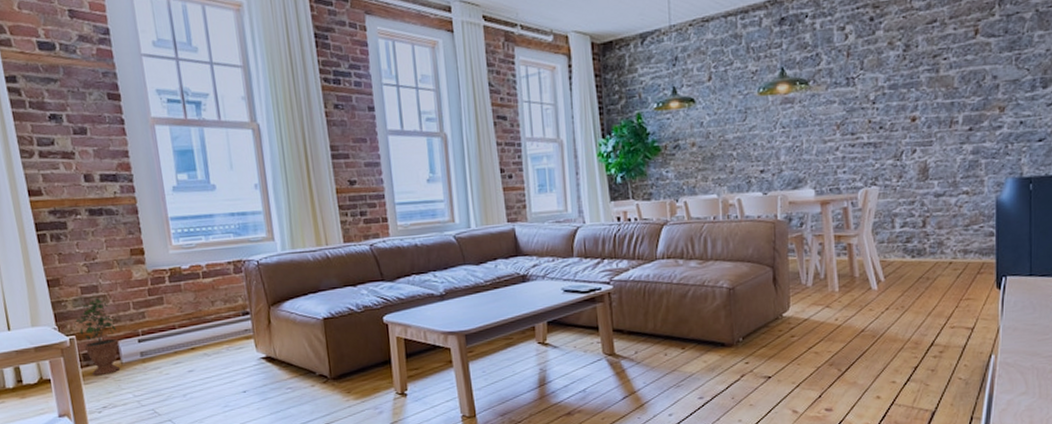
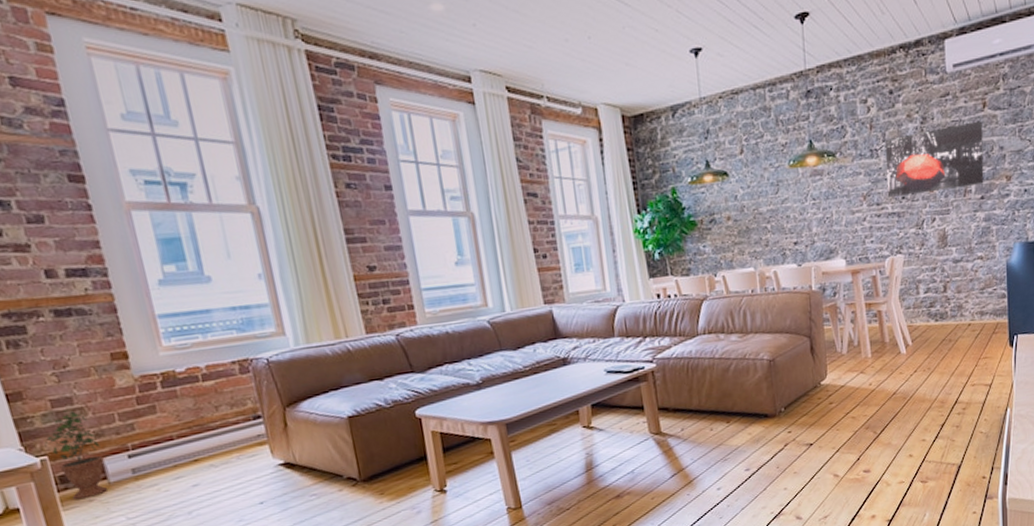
wall art: none [862,48,974,127] -> present [884,120,984,197]

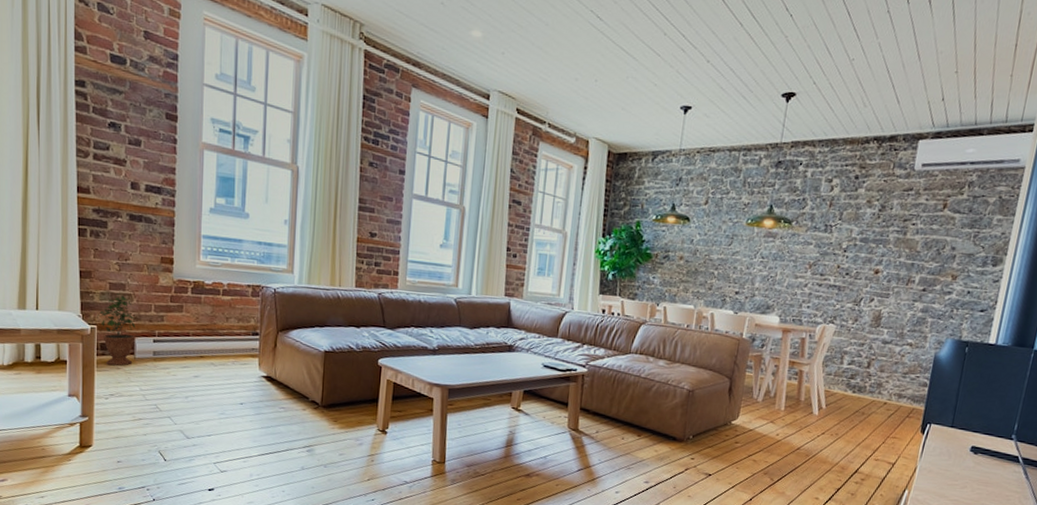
wall art: present [884,120,984,197] -> none [832,218,940,278]

